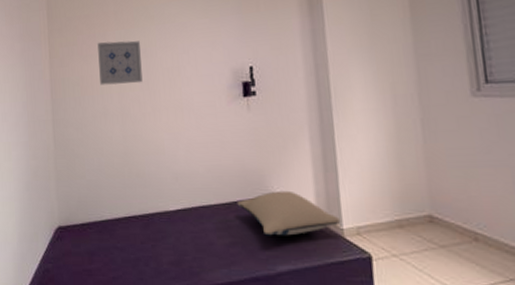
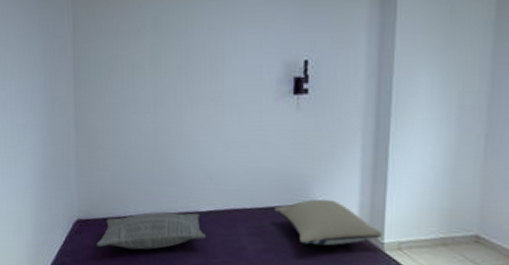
pillow: none [76,212,177,253] -> present [96,211,207,250]
wall art: present [97,40,143,86] -> none [130,16,180,69]

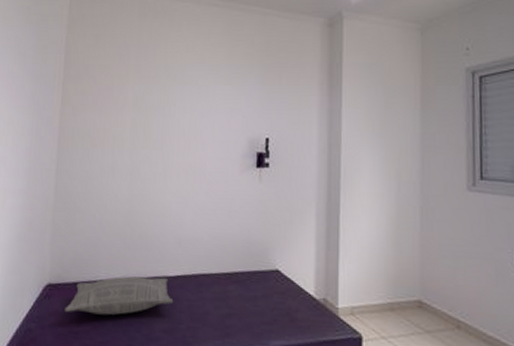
pillow: present [274,199,383,246] -> none [238,264,337,311]

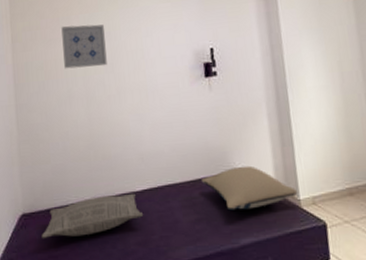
wall art: none [112,94,159,142] -> present [61,24,107,69]
pillow: none [238,264,337,311] -> present [201,165,298,211]

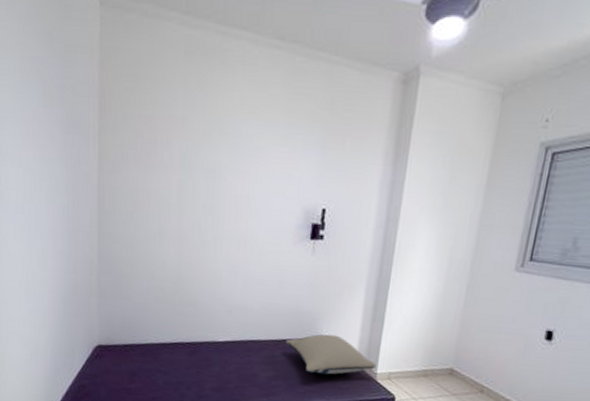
pillow: present [41,193,144,239] -> none [116,340,223,375]
wall art: present [61,24,107,69] -> none [158,151,209,207]

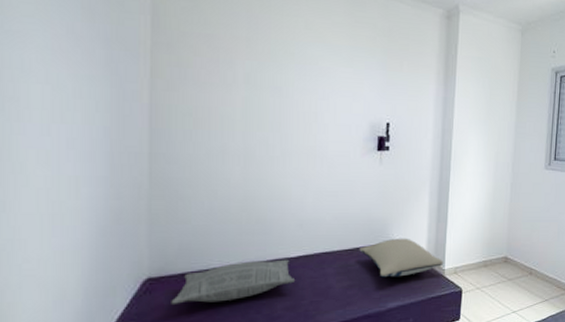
pillow: none [116,340,223,375] -> present [171,259,296,306]

